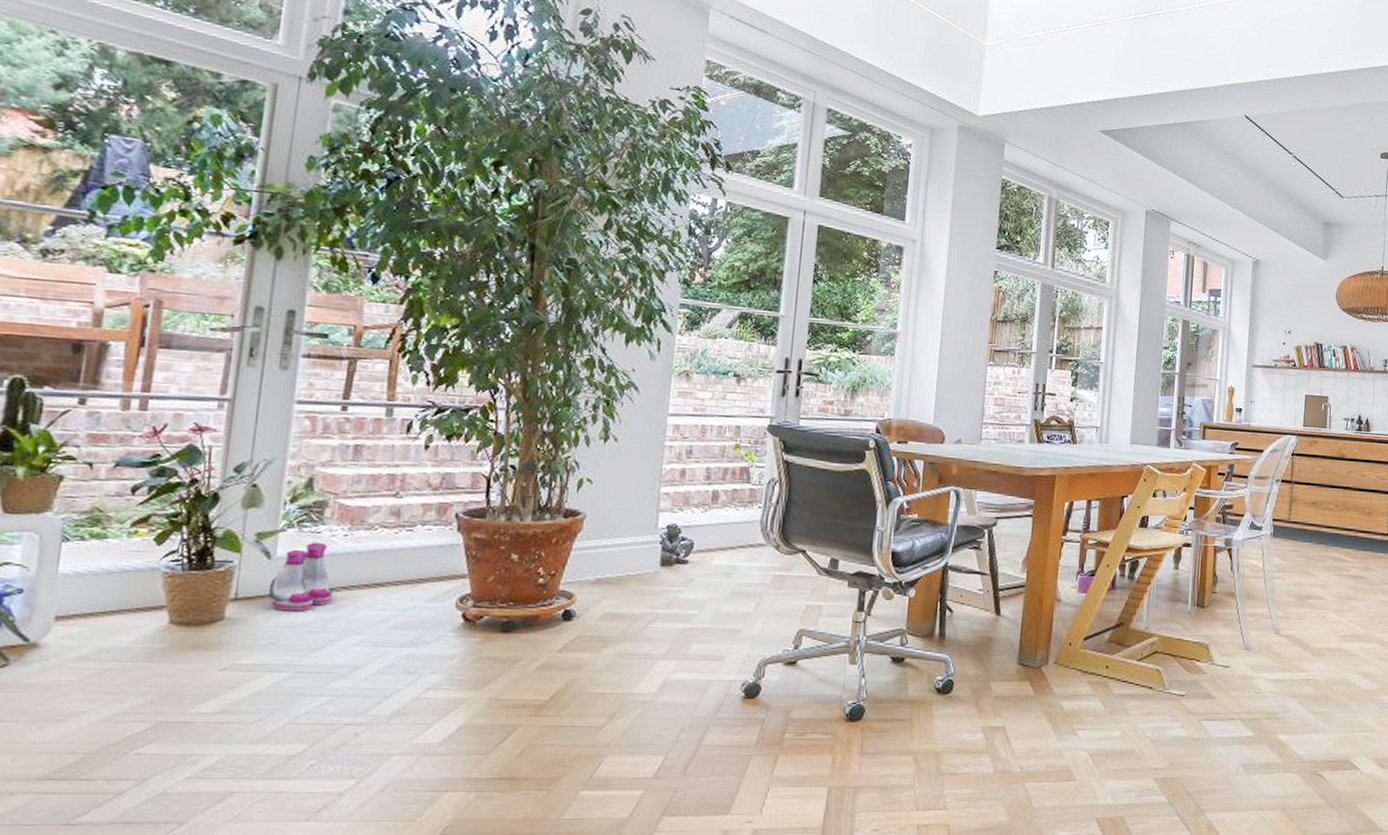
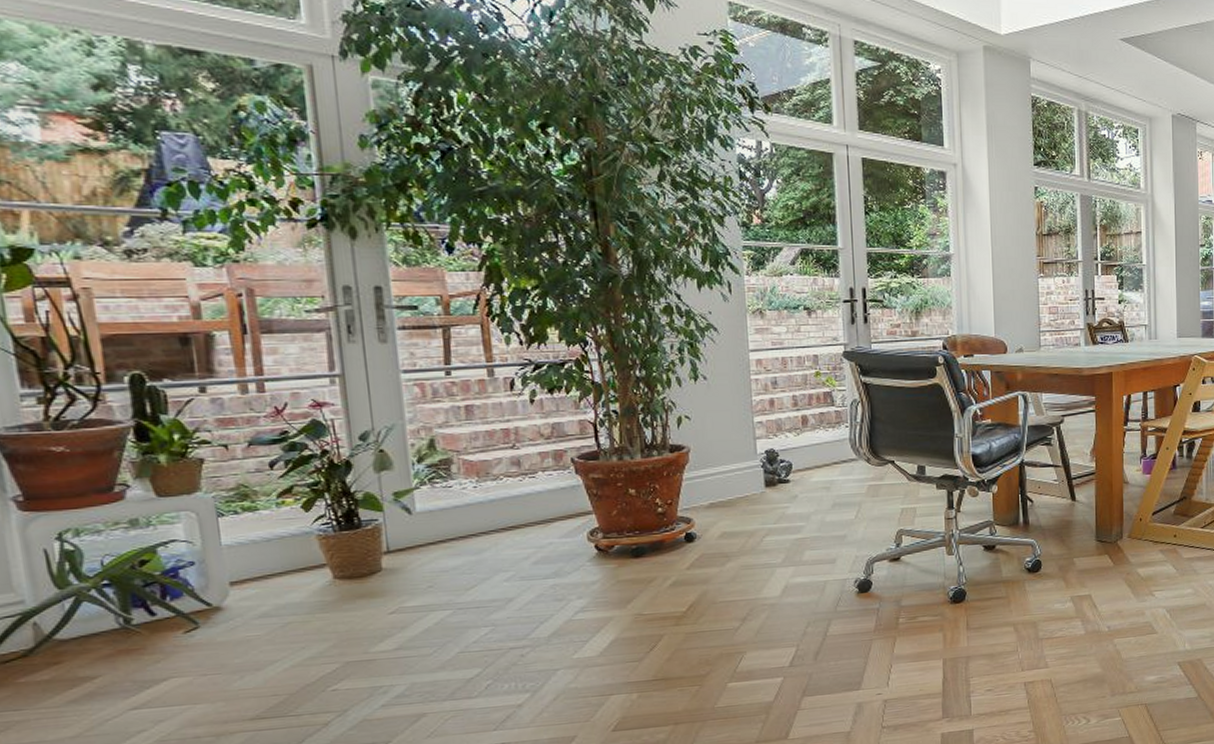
boots: present [269,541,333,612] -> none [416,495,475,558]

